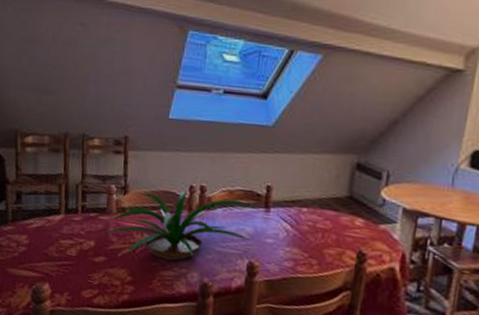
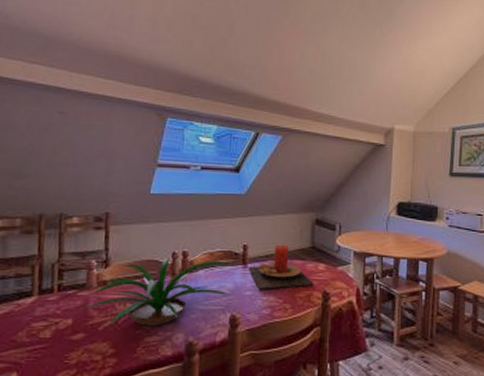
candle: none [270,189,348,243] -> present [248,244,314,290]

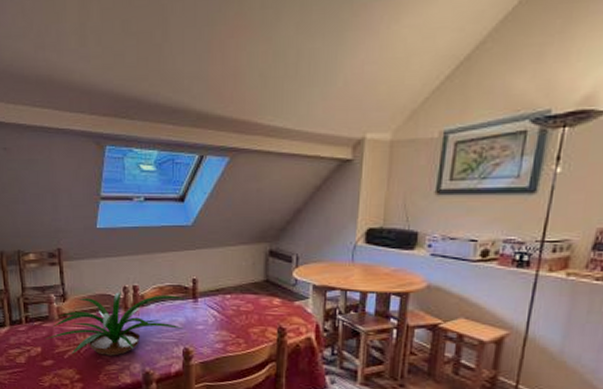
candle: present [248,244,314,290] -> none [198,278,269,325]

